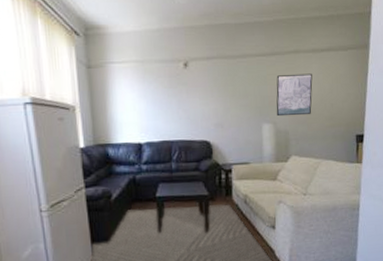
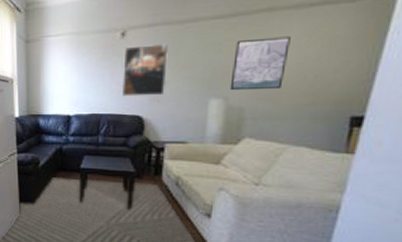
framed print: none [188,75,228,123] -> present [121,44,168,97]

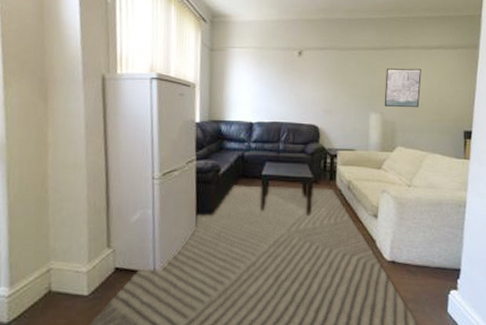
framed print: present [121,44,168,97] -> none [299,64,337,108]

